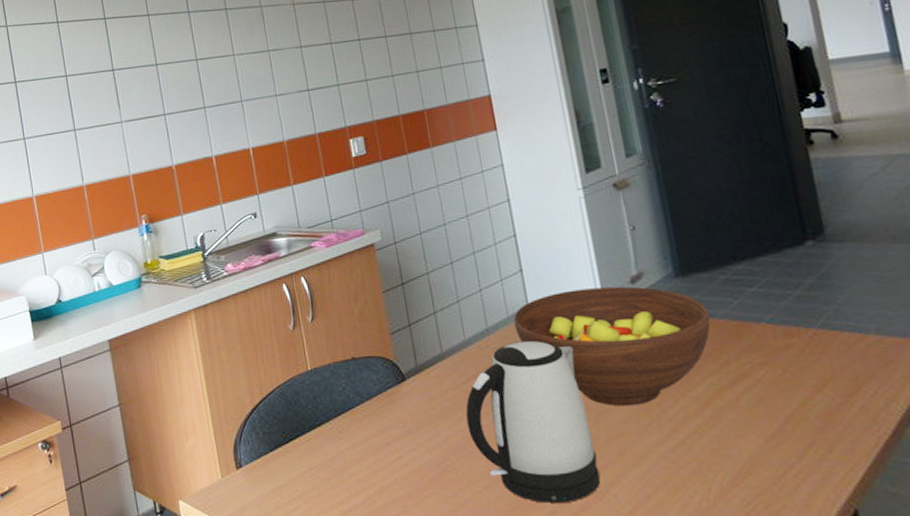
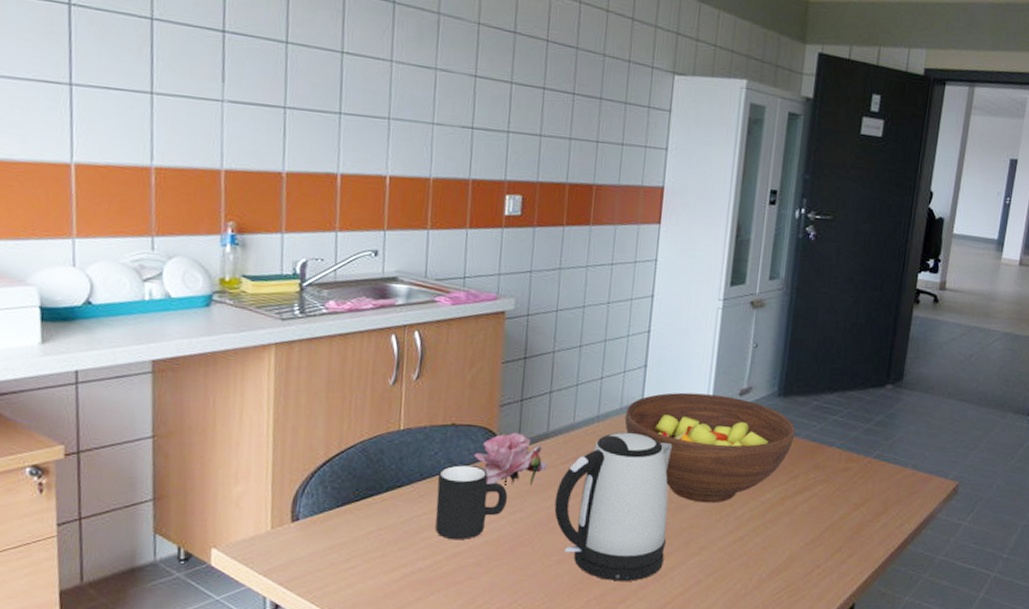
mug: none [351,395,421,473] -> present [435,464,508,540]
flower: none [377,357,451,413] -> present [473,432,548,485]

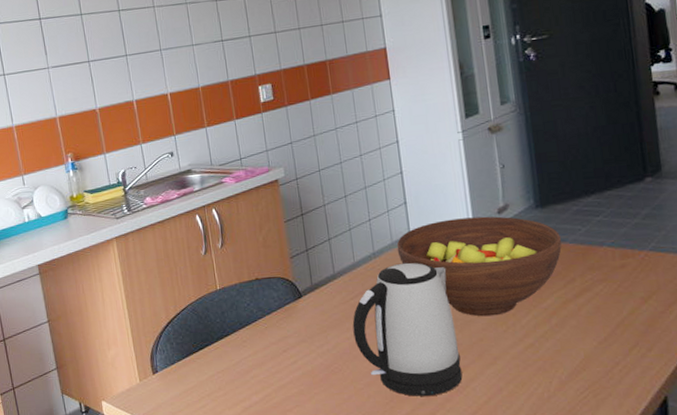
mug: present [435,464,508,540] -> none [254,310,314,375]
flower: present [473,432,548,485] -> none [277,278,341,325]

